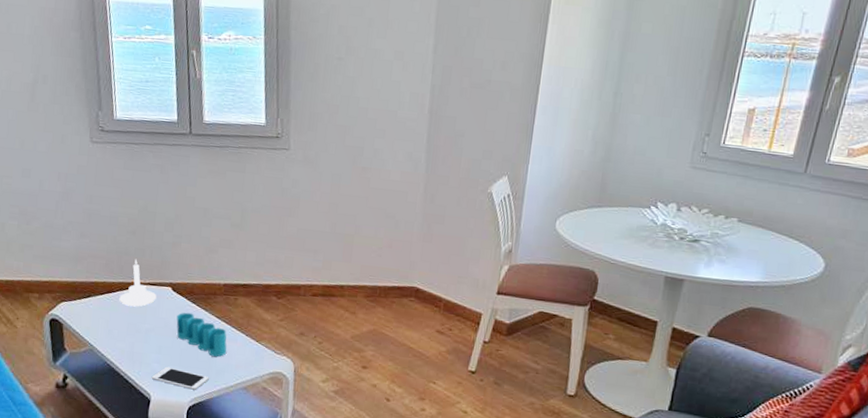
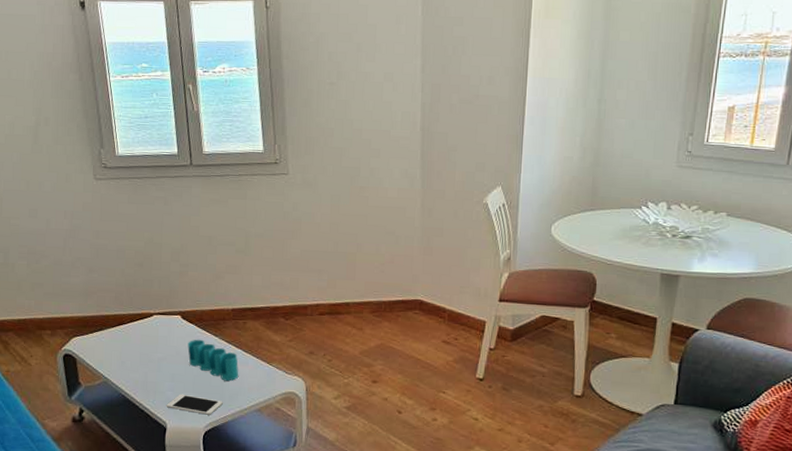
candle holder: present [119,258,157,307] -> none [130,289,167,337]

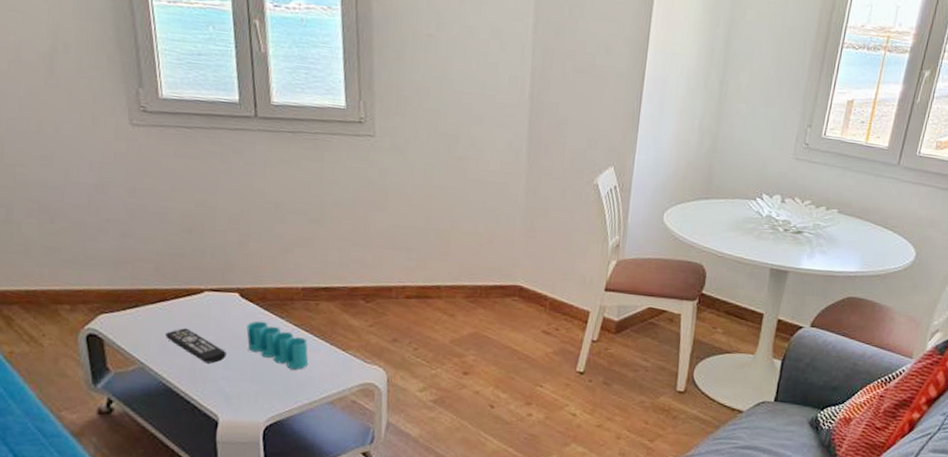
remote control: none [123,347,172,377] -> present [164,328,227,364]
cell phone: present [166,394,223,415] -> none [218,383,289,408]

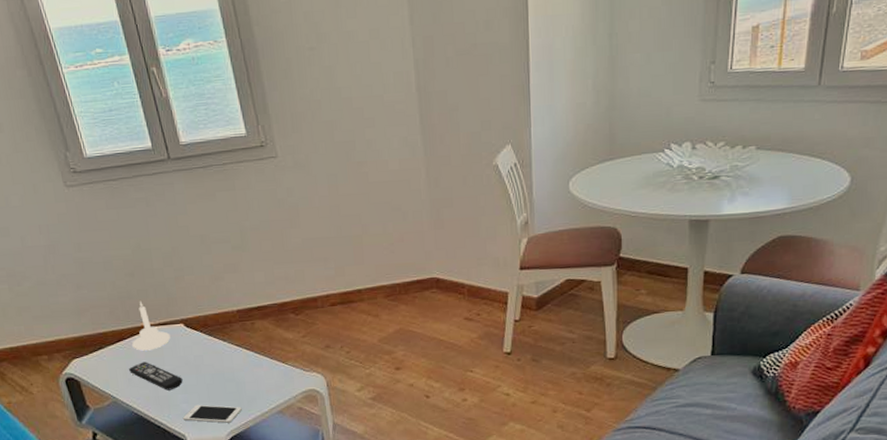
candle holder: none [174,261,221,317] -> present [132,300,171,351]
cell phone: none [218,383,289,408] -> present [182,404,242,423]
pen holder: present [246,321,309,370] -> none [195,346,255,387]

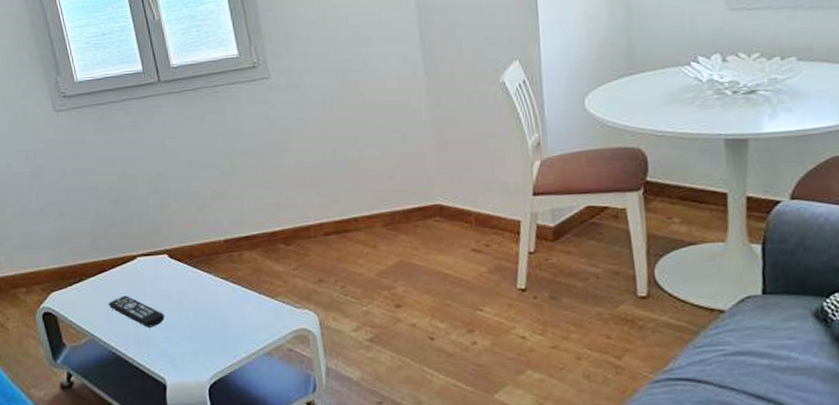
candle holder: present [132,300,171,351] -> none [113,229,153,284]
cell phone: present [182,404,242,423] -> none [162,344,227,365]

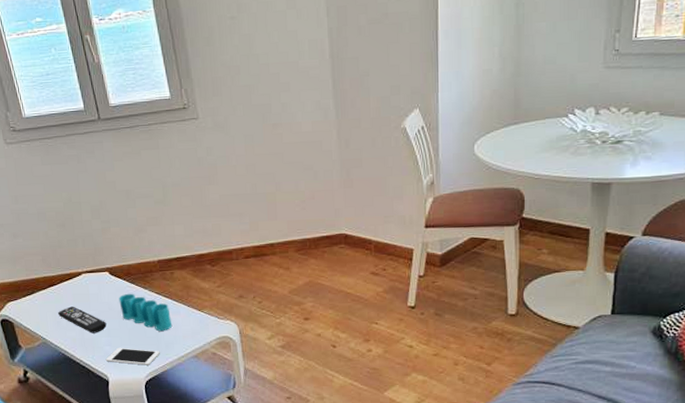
cell phone: none [162,344,227,365] -> present [105,347,160,366]
pen holder: none [179,279,241,324] -> present [119,293,173,332]

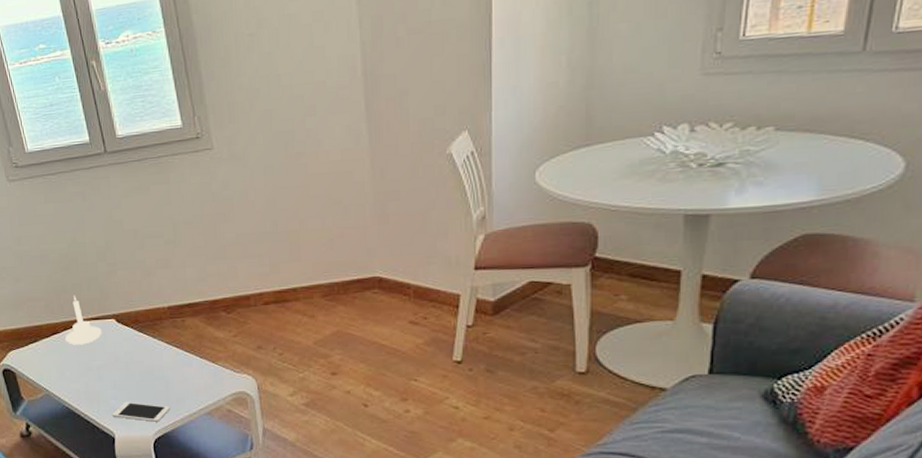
remote control: present [57,306,107,334] -> none [61,356,113,386]
candle holder: none [61,249,96,296] -> present [65,294,102,345]
pen holder: present [119,293,173,332] -> none [126,342,184,385]

